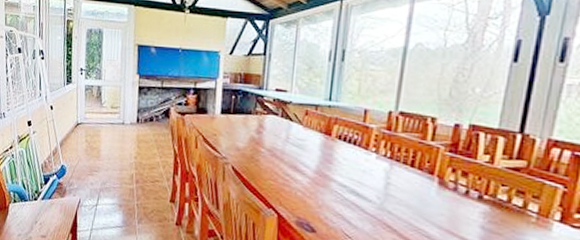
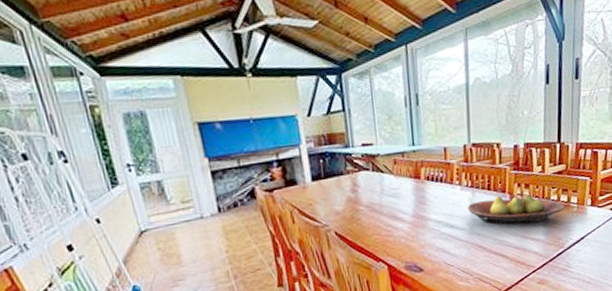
fruit bowl: none [380,175,517,222] -> present [467,194,565,225]

